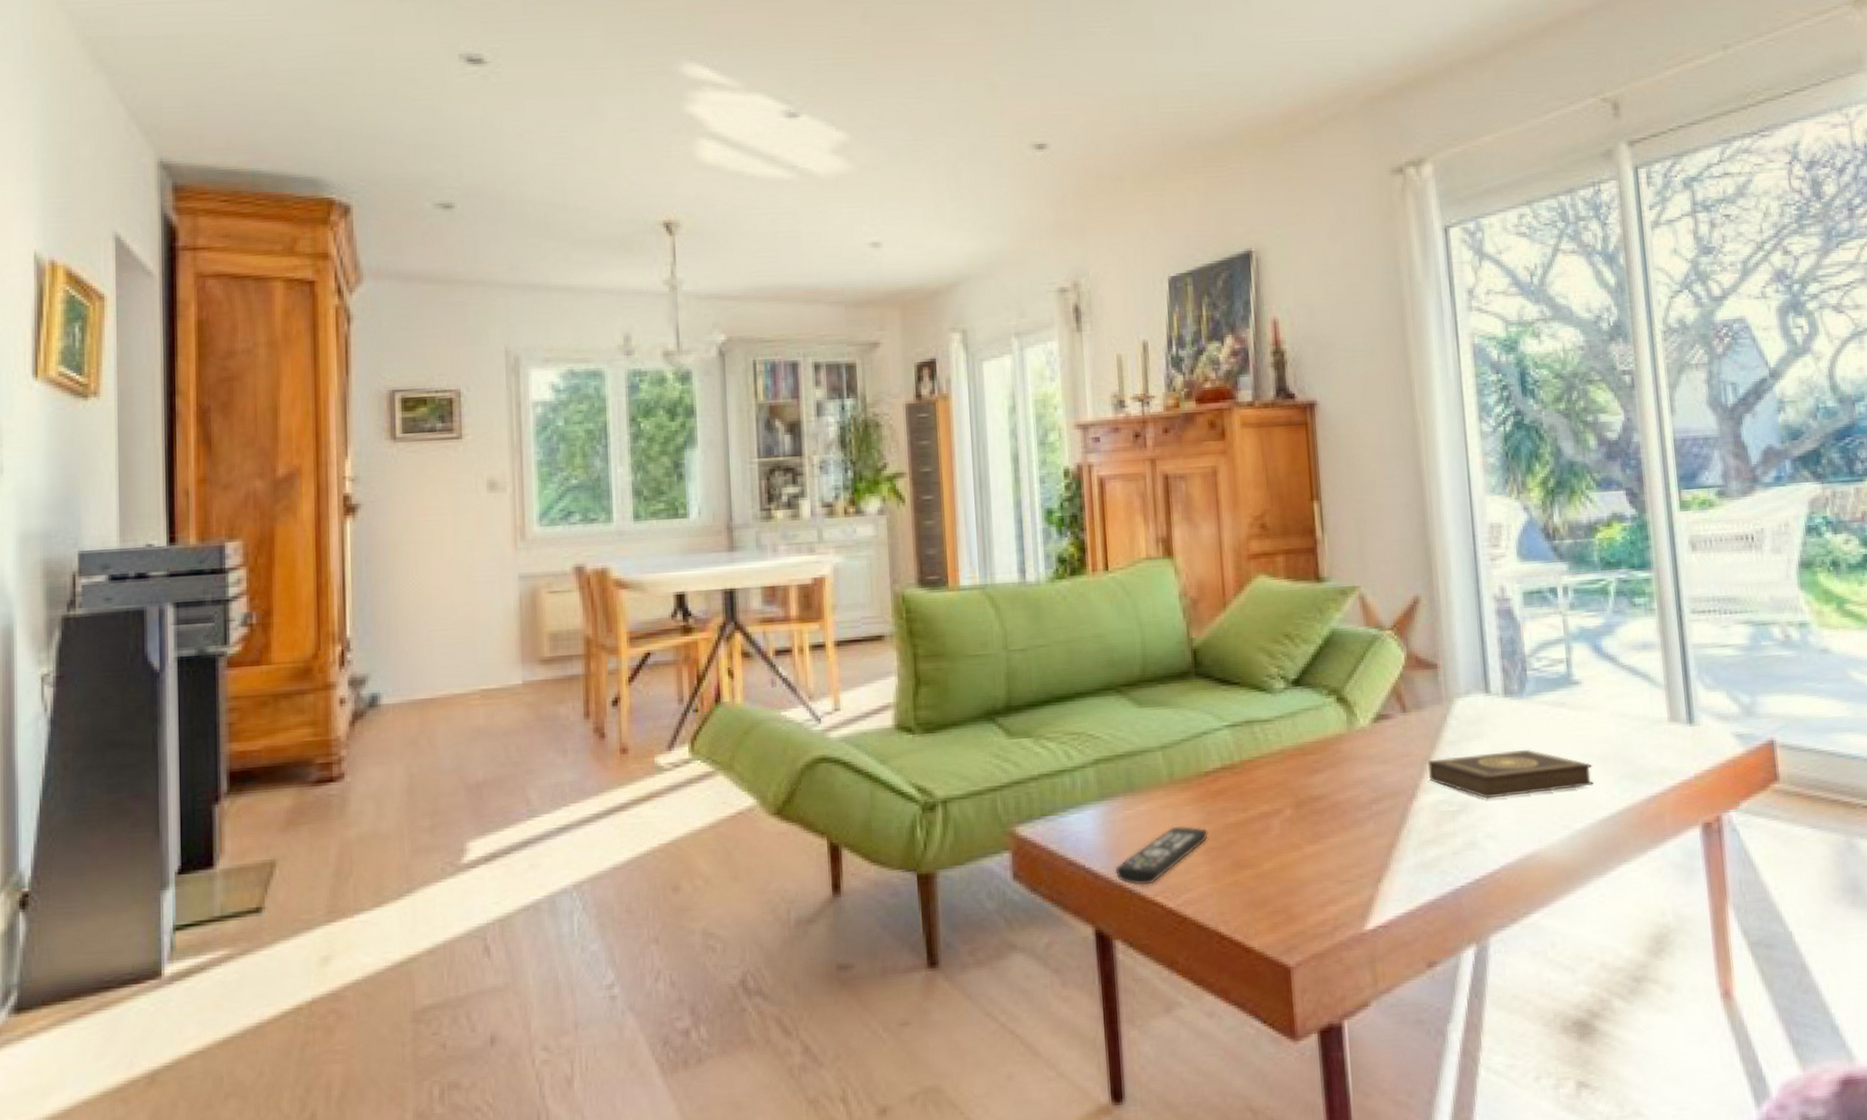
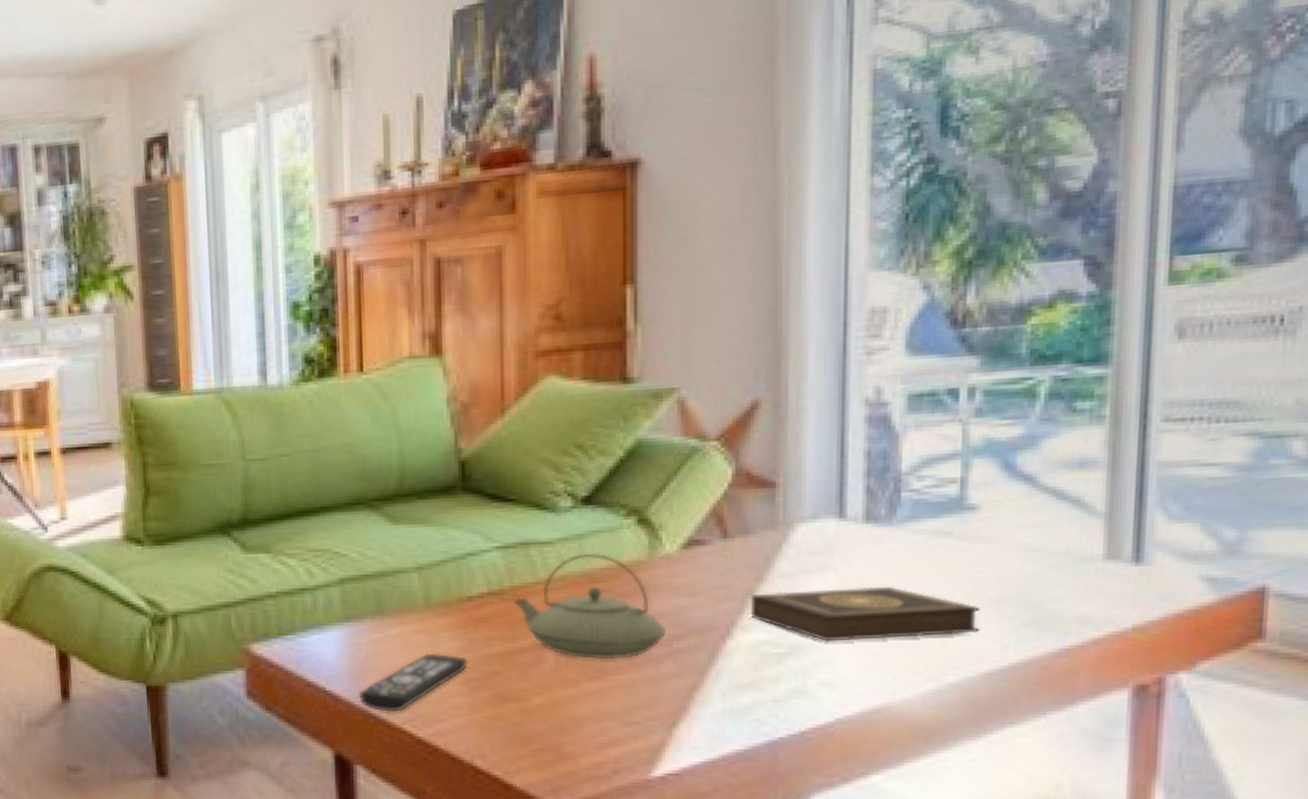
teapot: none [1243,728,1367,825] -> present [514,553,667,660]

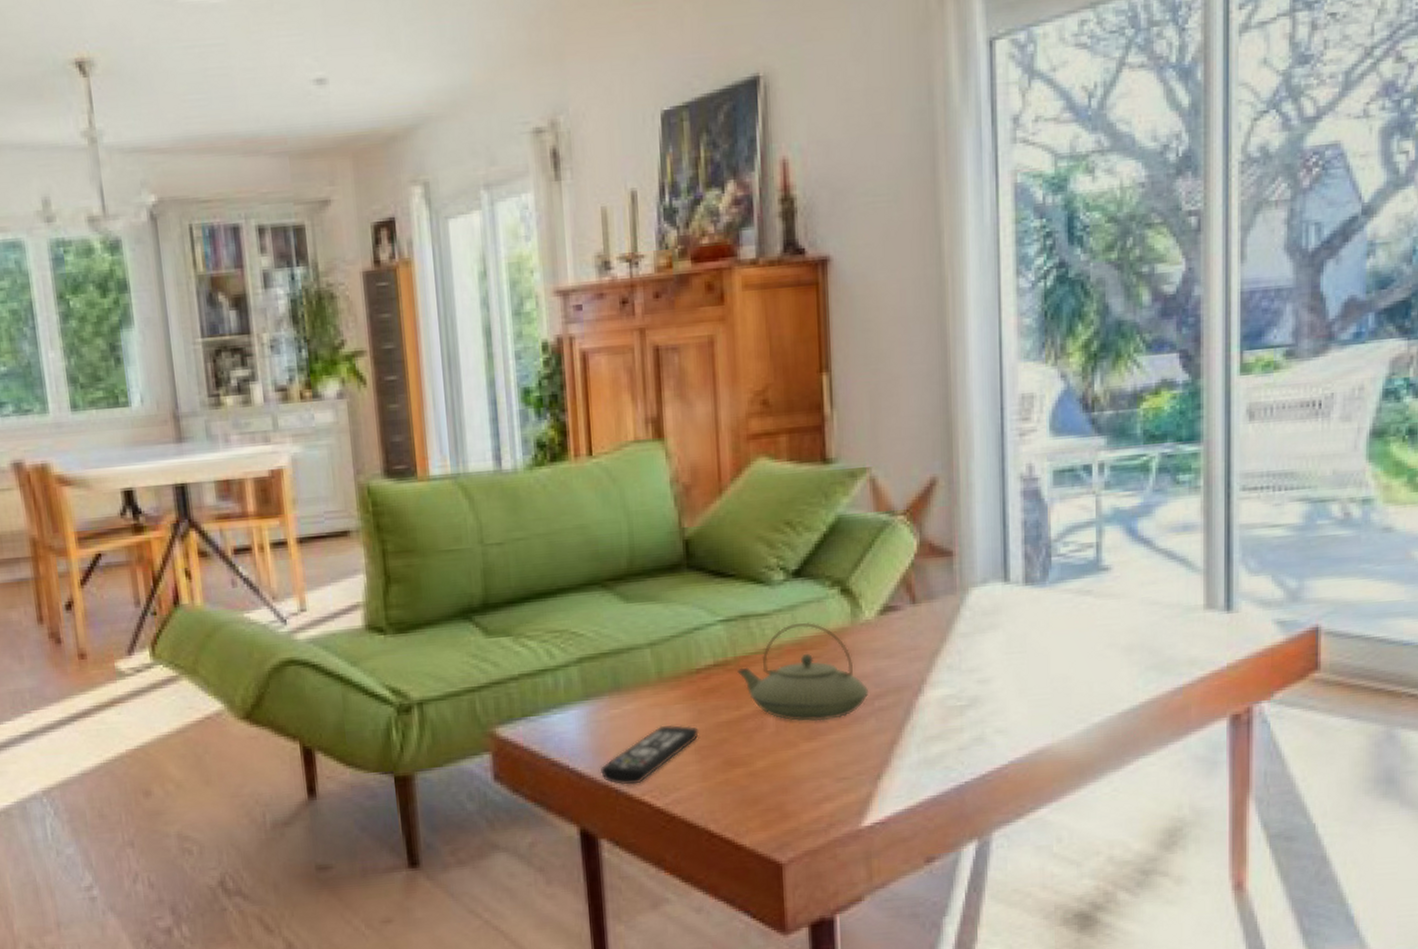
book: present [750,586,980,642] -> none [936,640,1116,693]

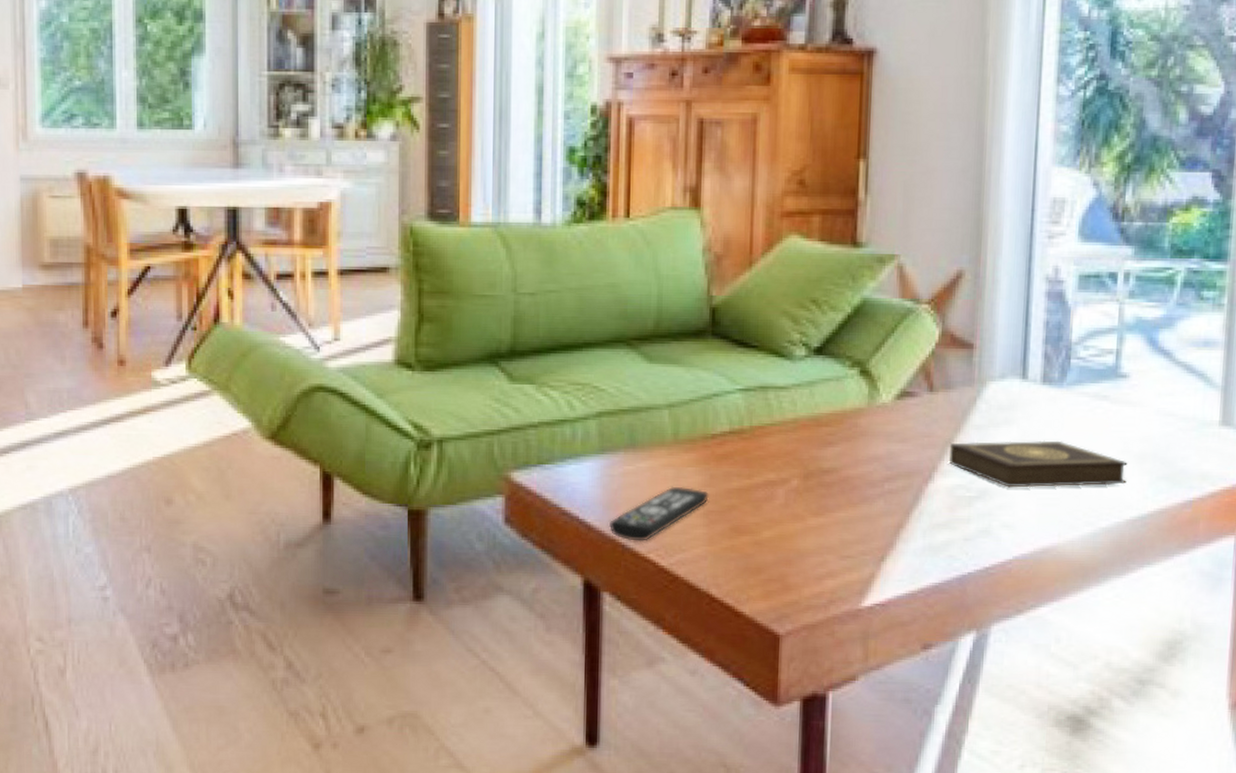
teapot: present [737,622,869,722] -> none [752,399,880,498]
book: none [936,640,1116,693] -> present [948,440,1128,488]

